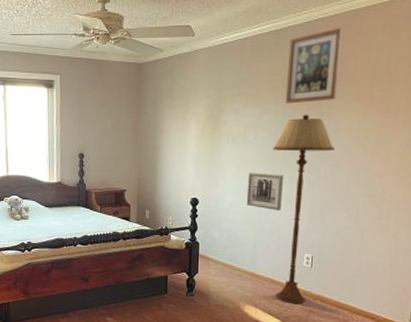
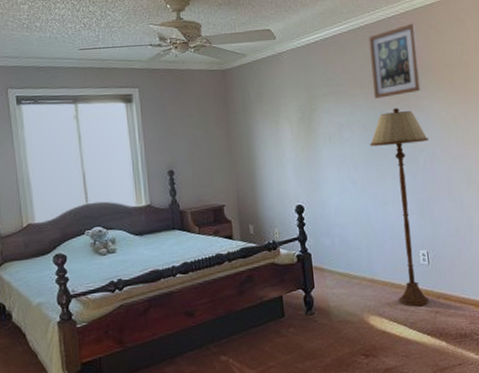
wall art: present [246,172,284,210] -> none [349,170,389,209]

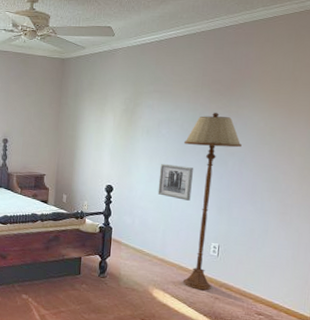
wall art: none [349,170,389,209] -> present [157,163,194,201]
wall art: present [368,23,421,99] -> none [196,35,251,102]

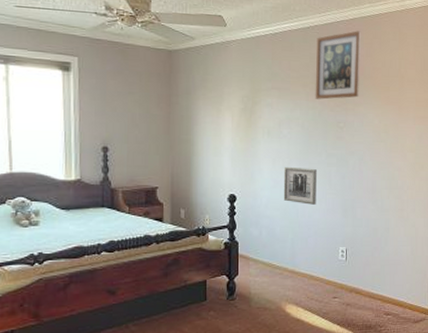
floor lamp: present [183,112,242,290] -> none [305,110,360,299]
wall art: none [196,35,251,102] -> present [315,31,361,100]

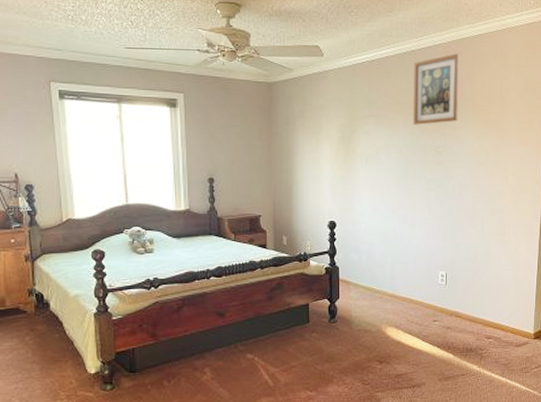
wall art: present [283,166,318,205] -> none [382,193,416,230]

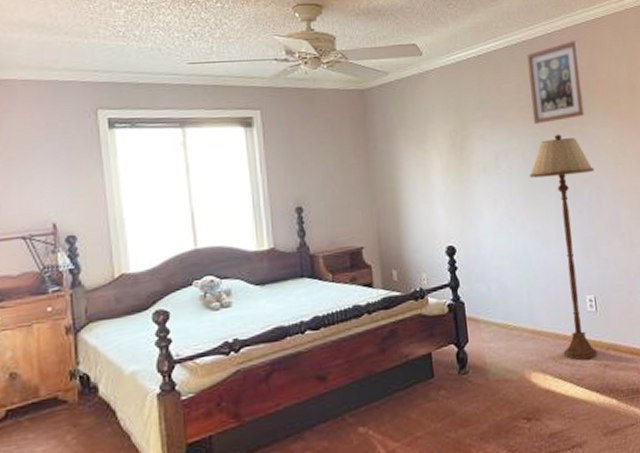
floor lamp: none [403,135,459,322] -> present [529,133,598,361]

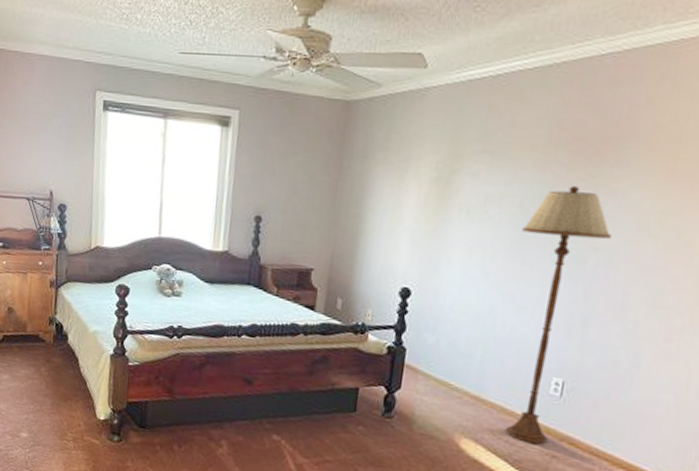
wall art: present [526,40,585,124] -> none [546,67,640,170]

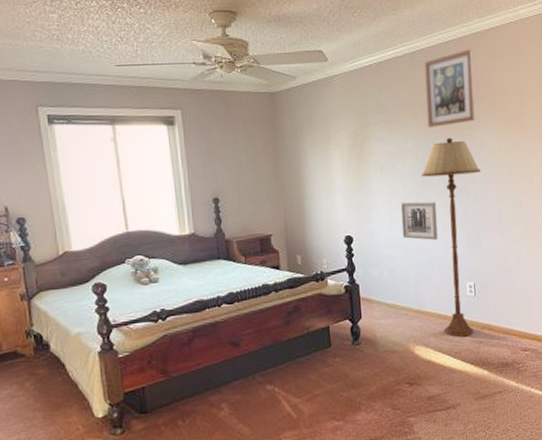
wall art: none [476,258,535,315] -> present [400,201,438,240]
wall art: none [546,67,640,170] -> present [424,49,475,128]

